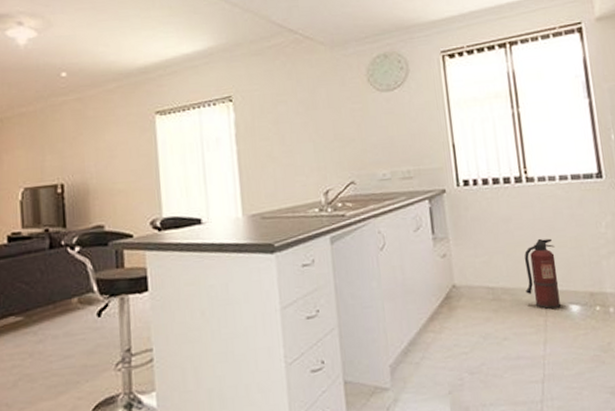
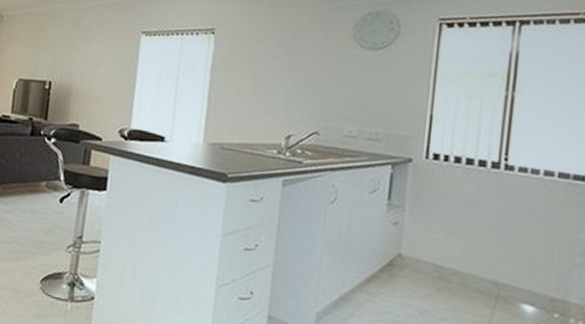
fire extinguisher: present [524,238,562,310] -> none [477,229,522,305]

